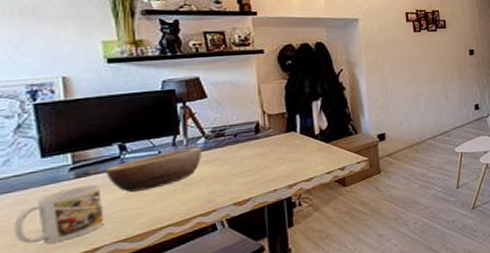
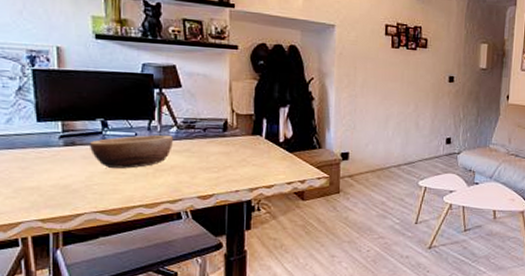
mug: present [13,184,105,244] -> none [13,154,86,202]

